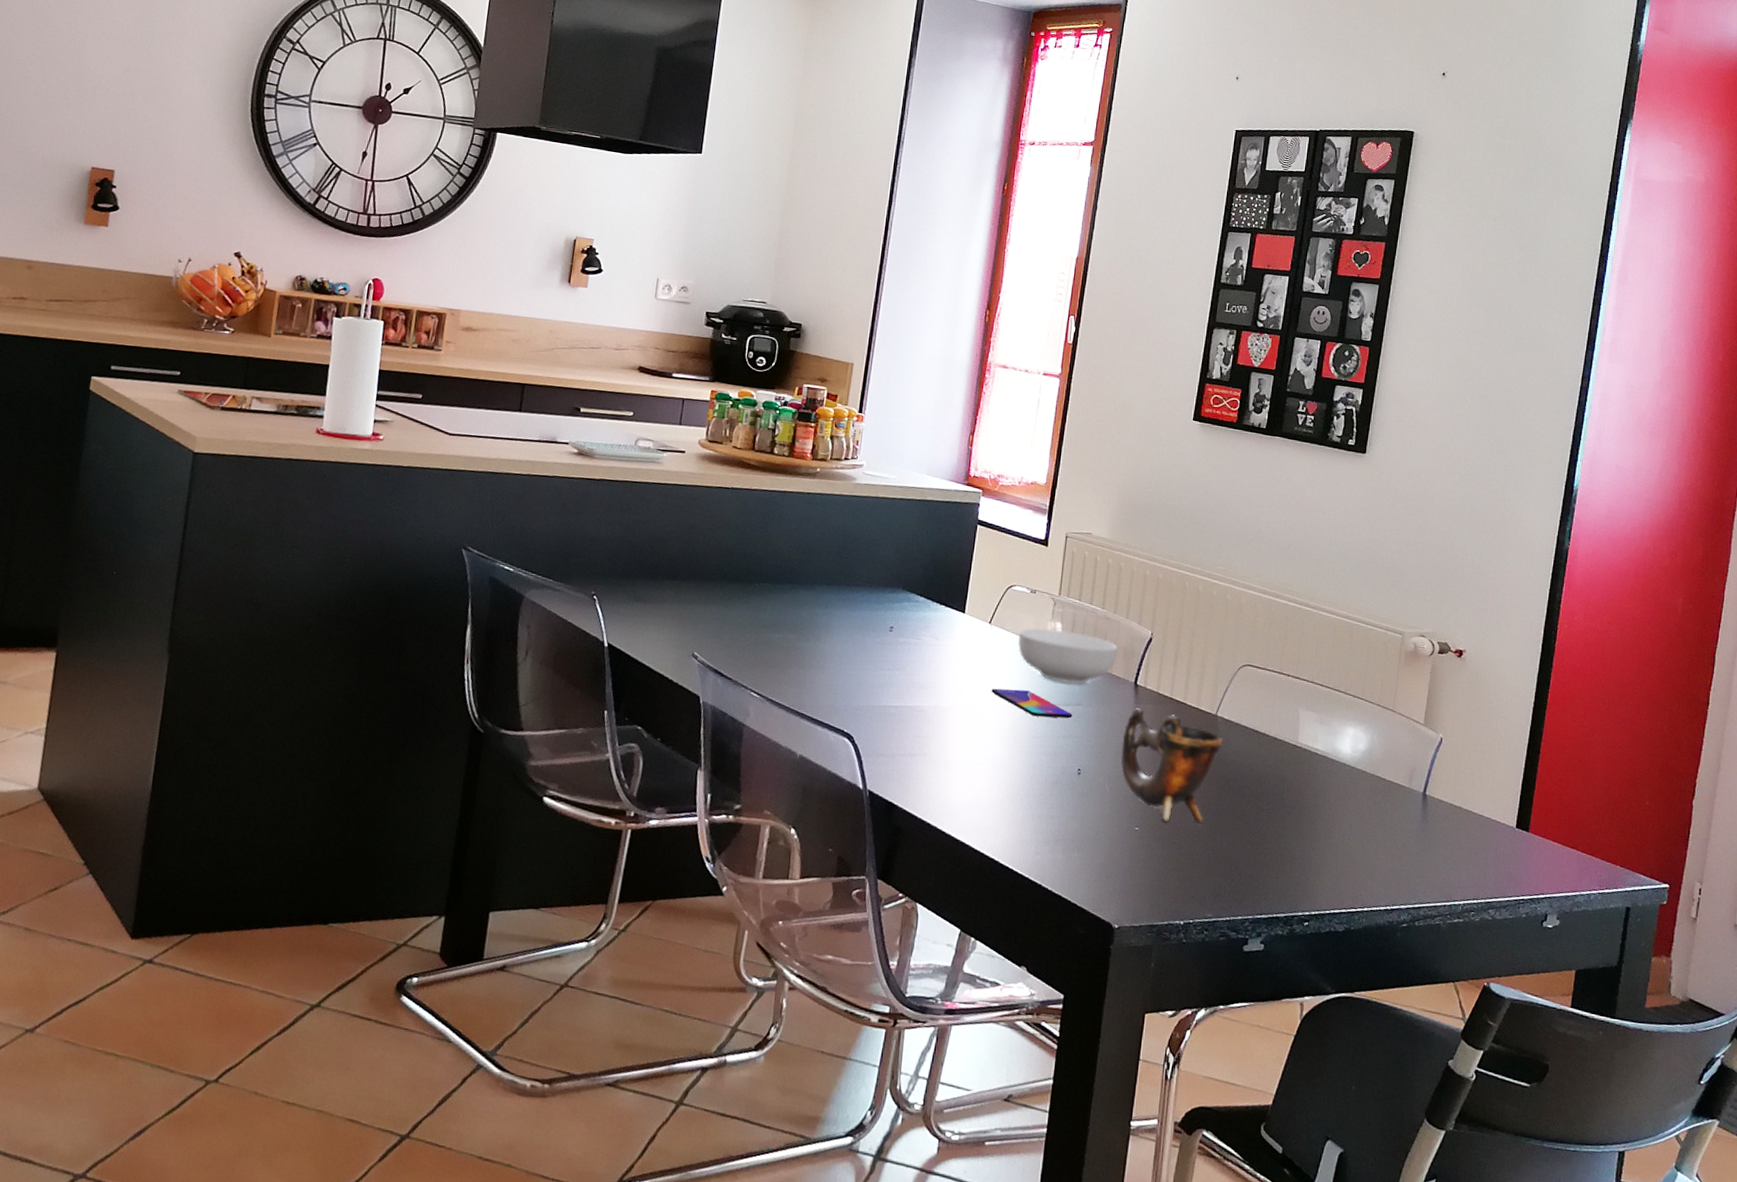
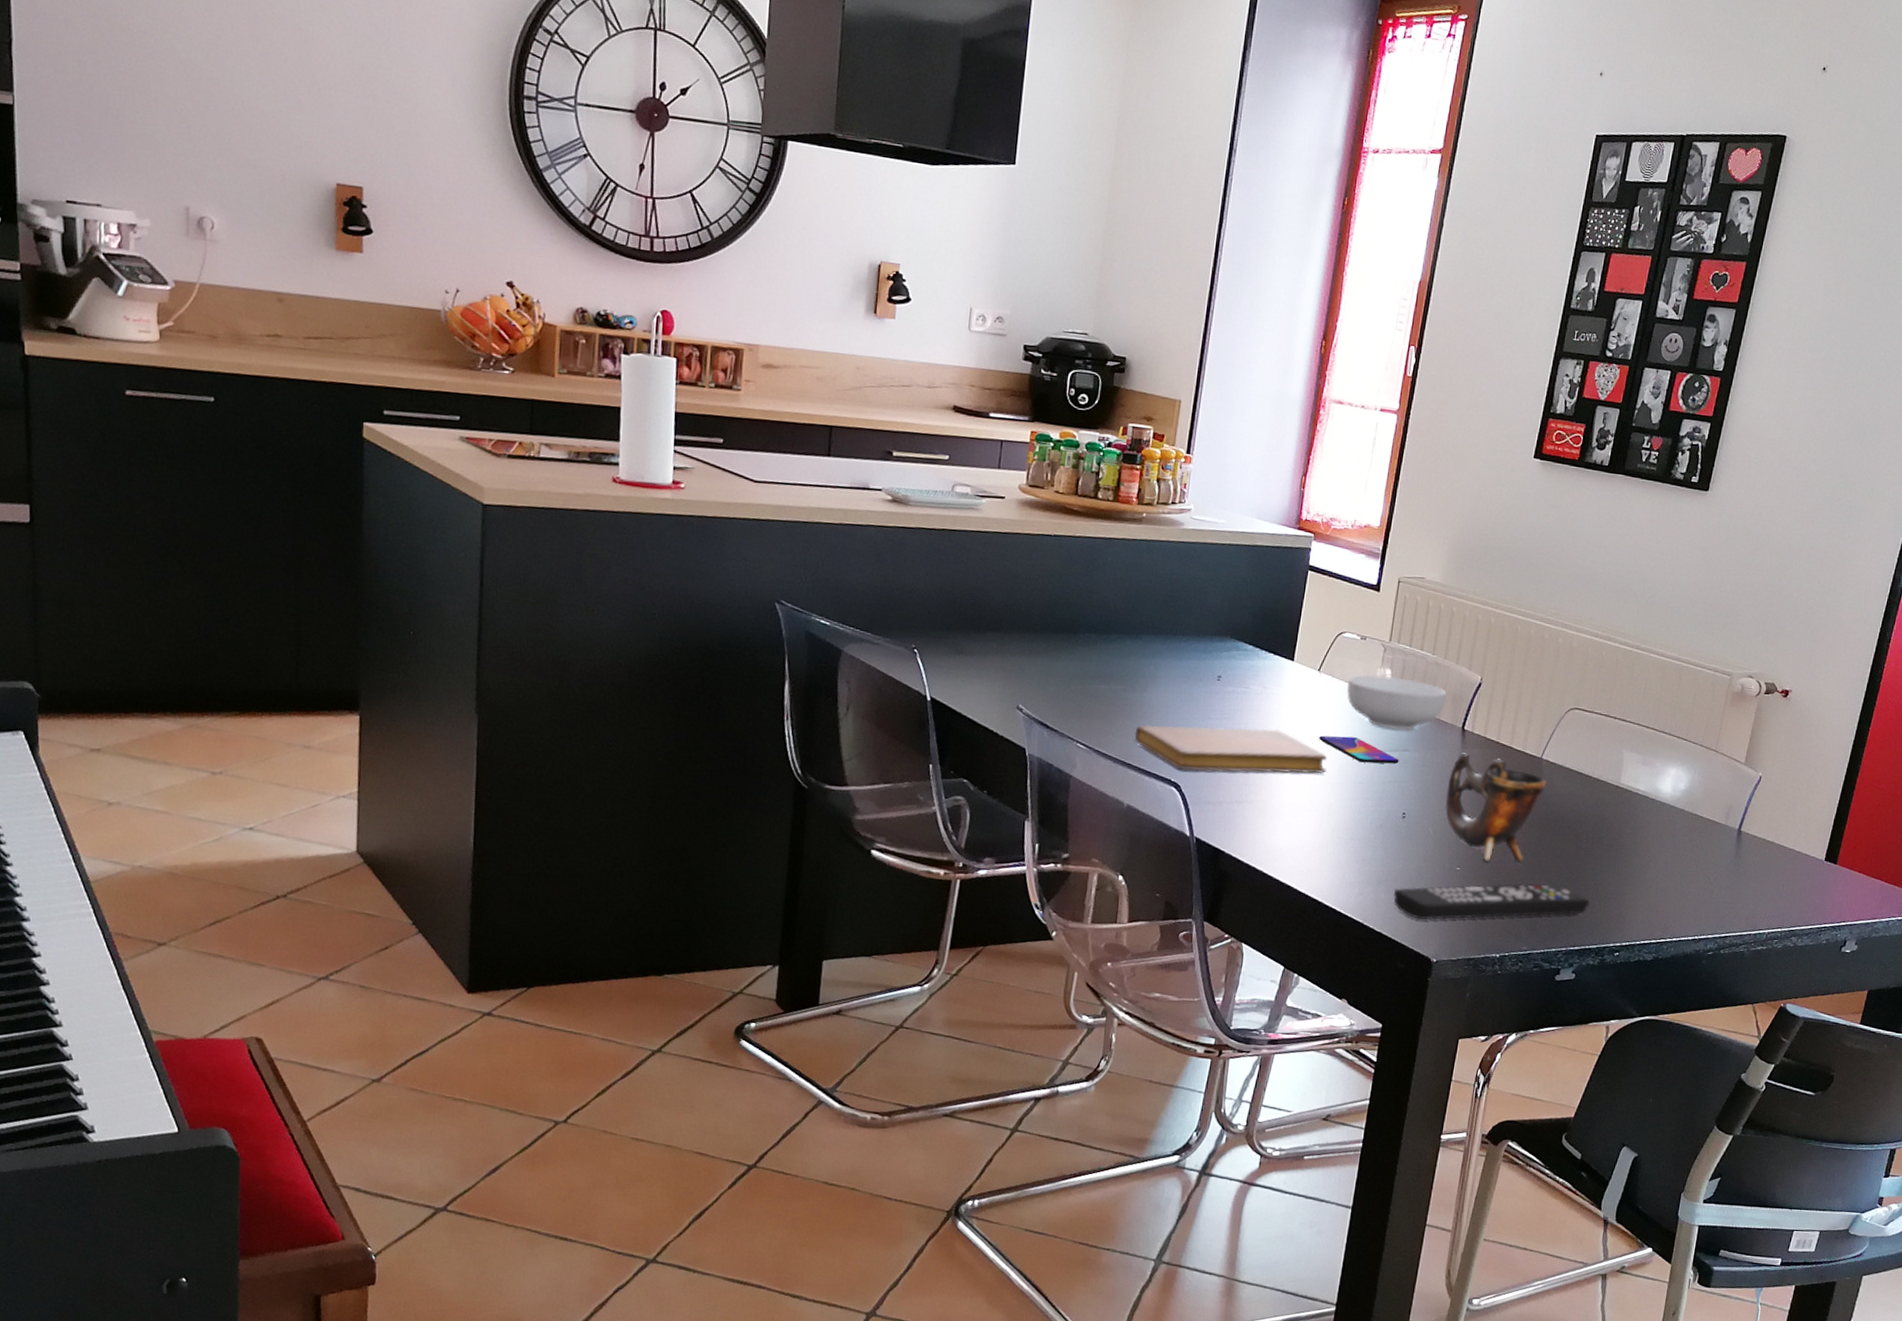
notebook: none [808,674,1000,727] -> present [1134,724,1328,774]
remote control: none [1071,845,1275,883] -> present [1393,883,1590,920]

